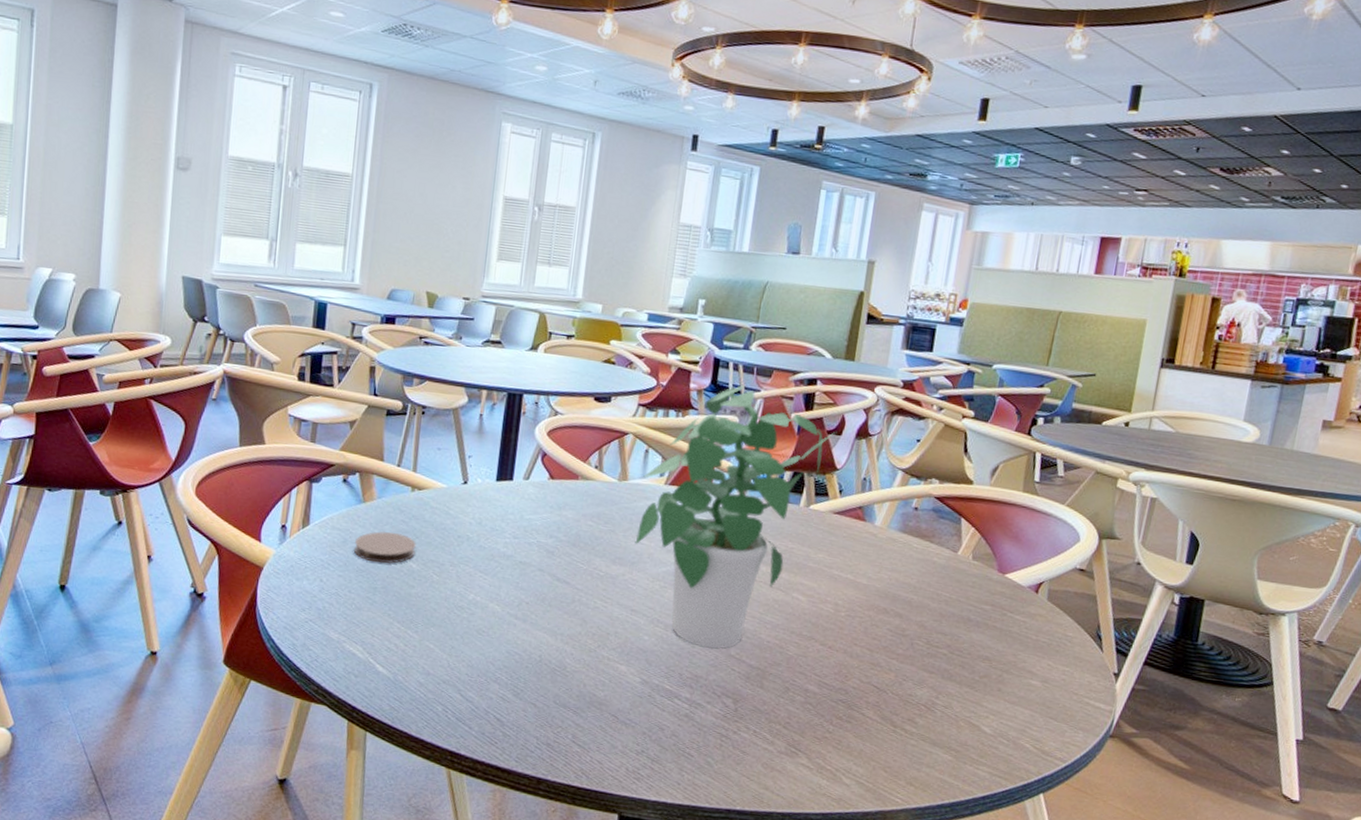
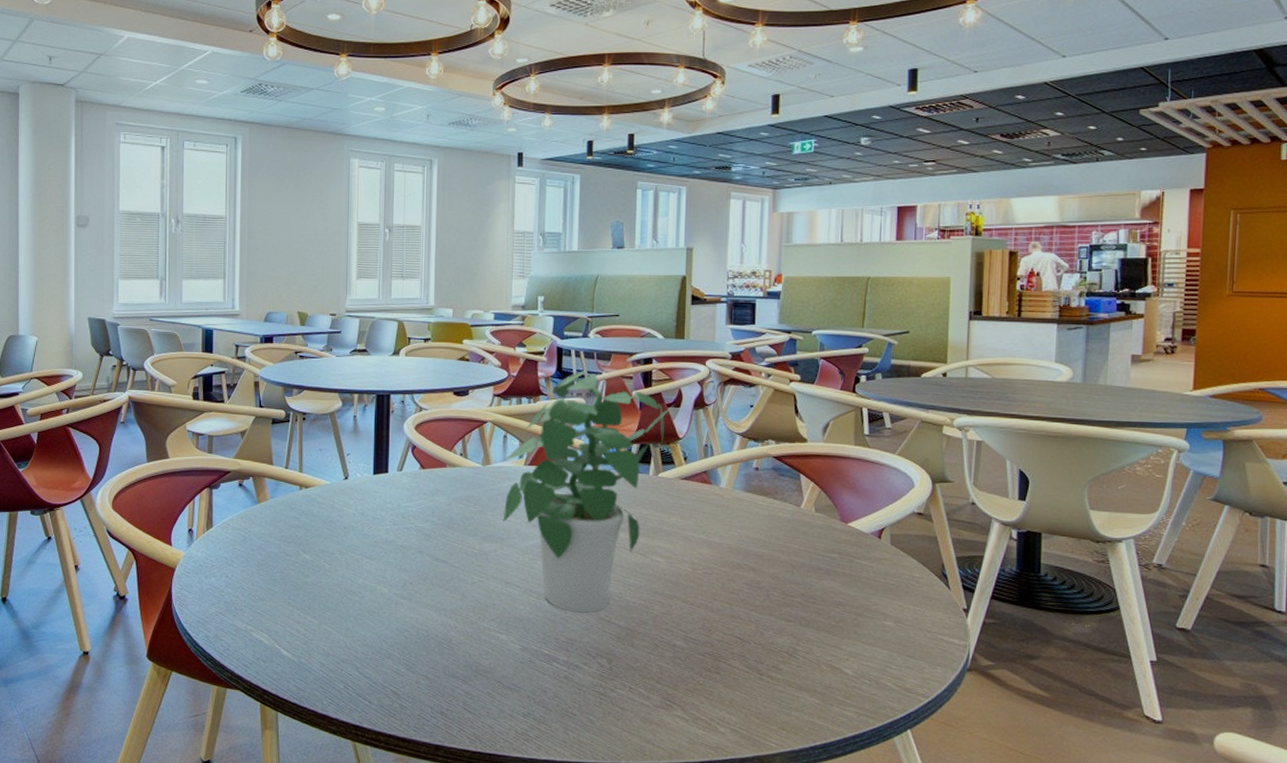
coaster: present [353,531,416,564] -> none [253,527,308,557]

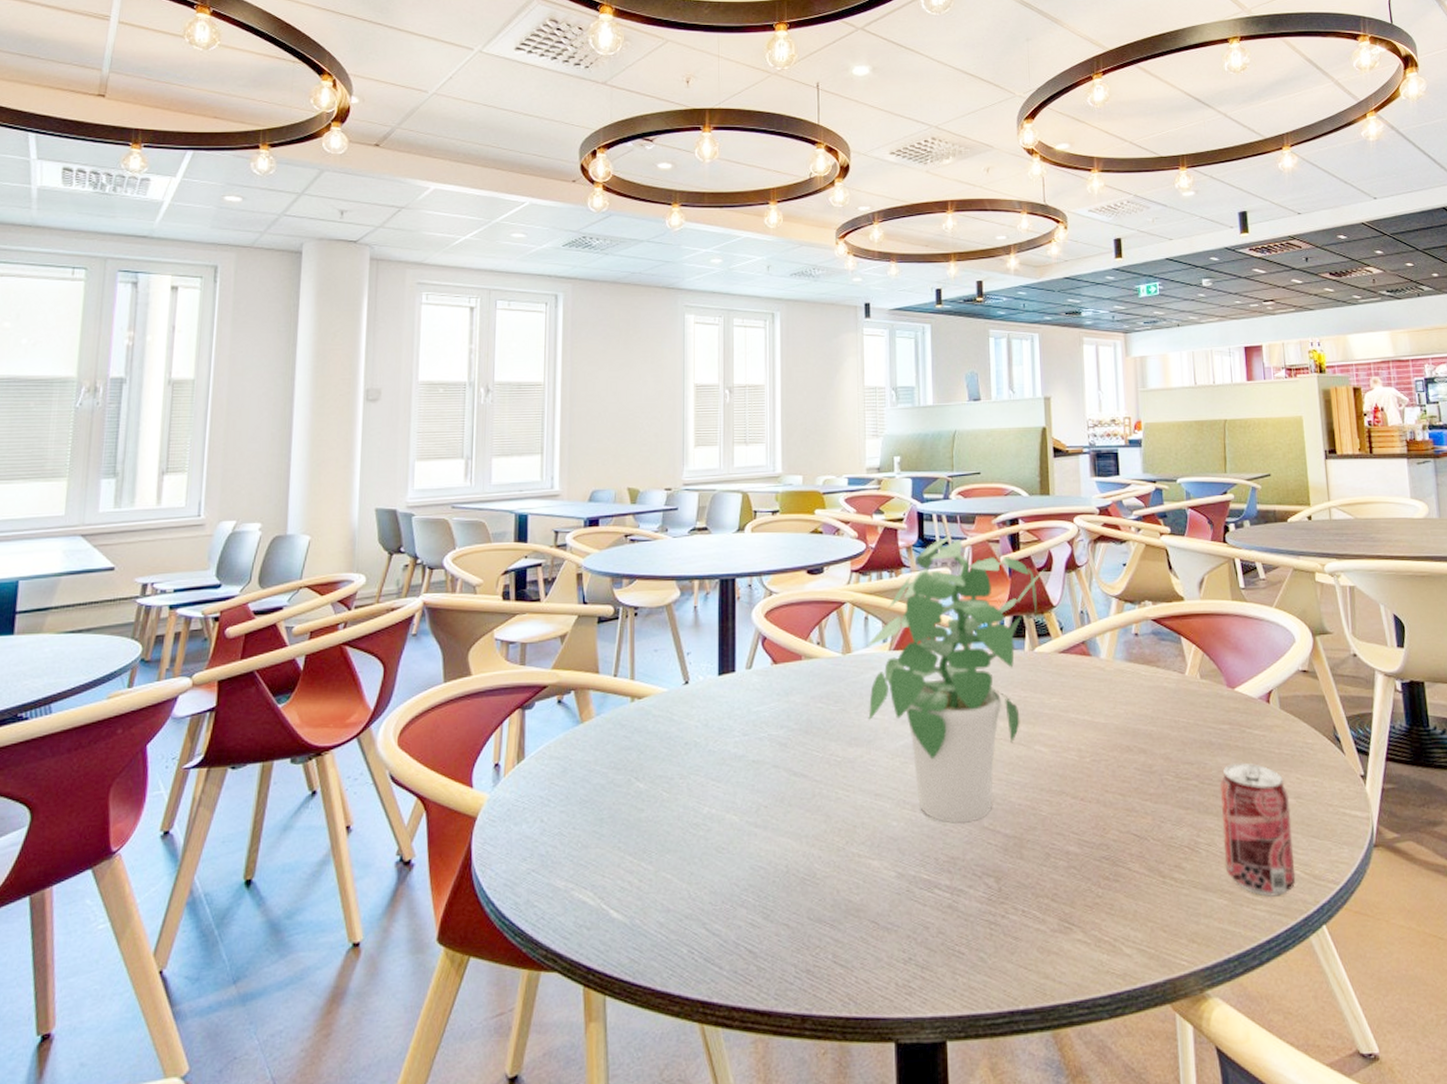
beverage can: none [820,587,890,702] -> present [1219,762,1296,897]

